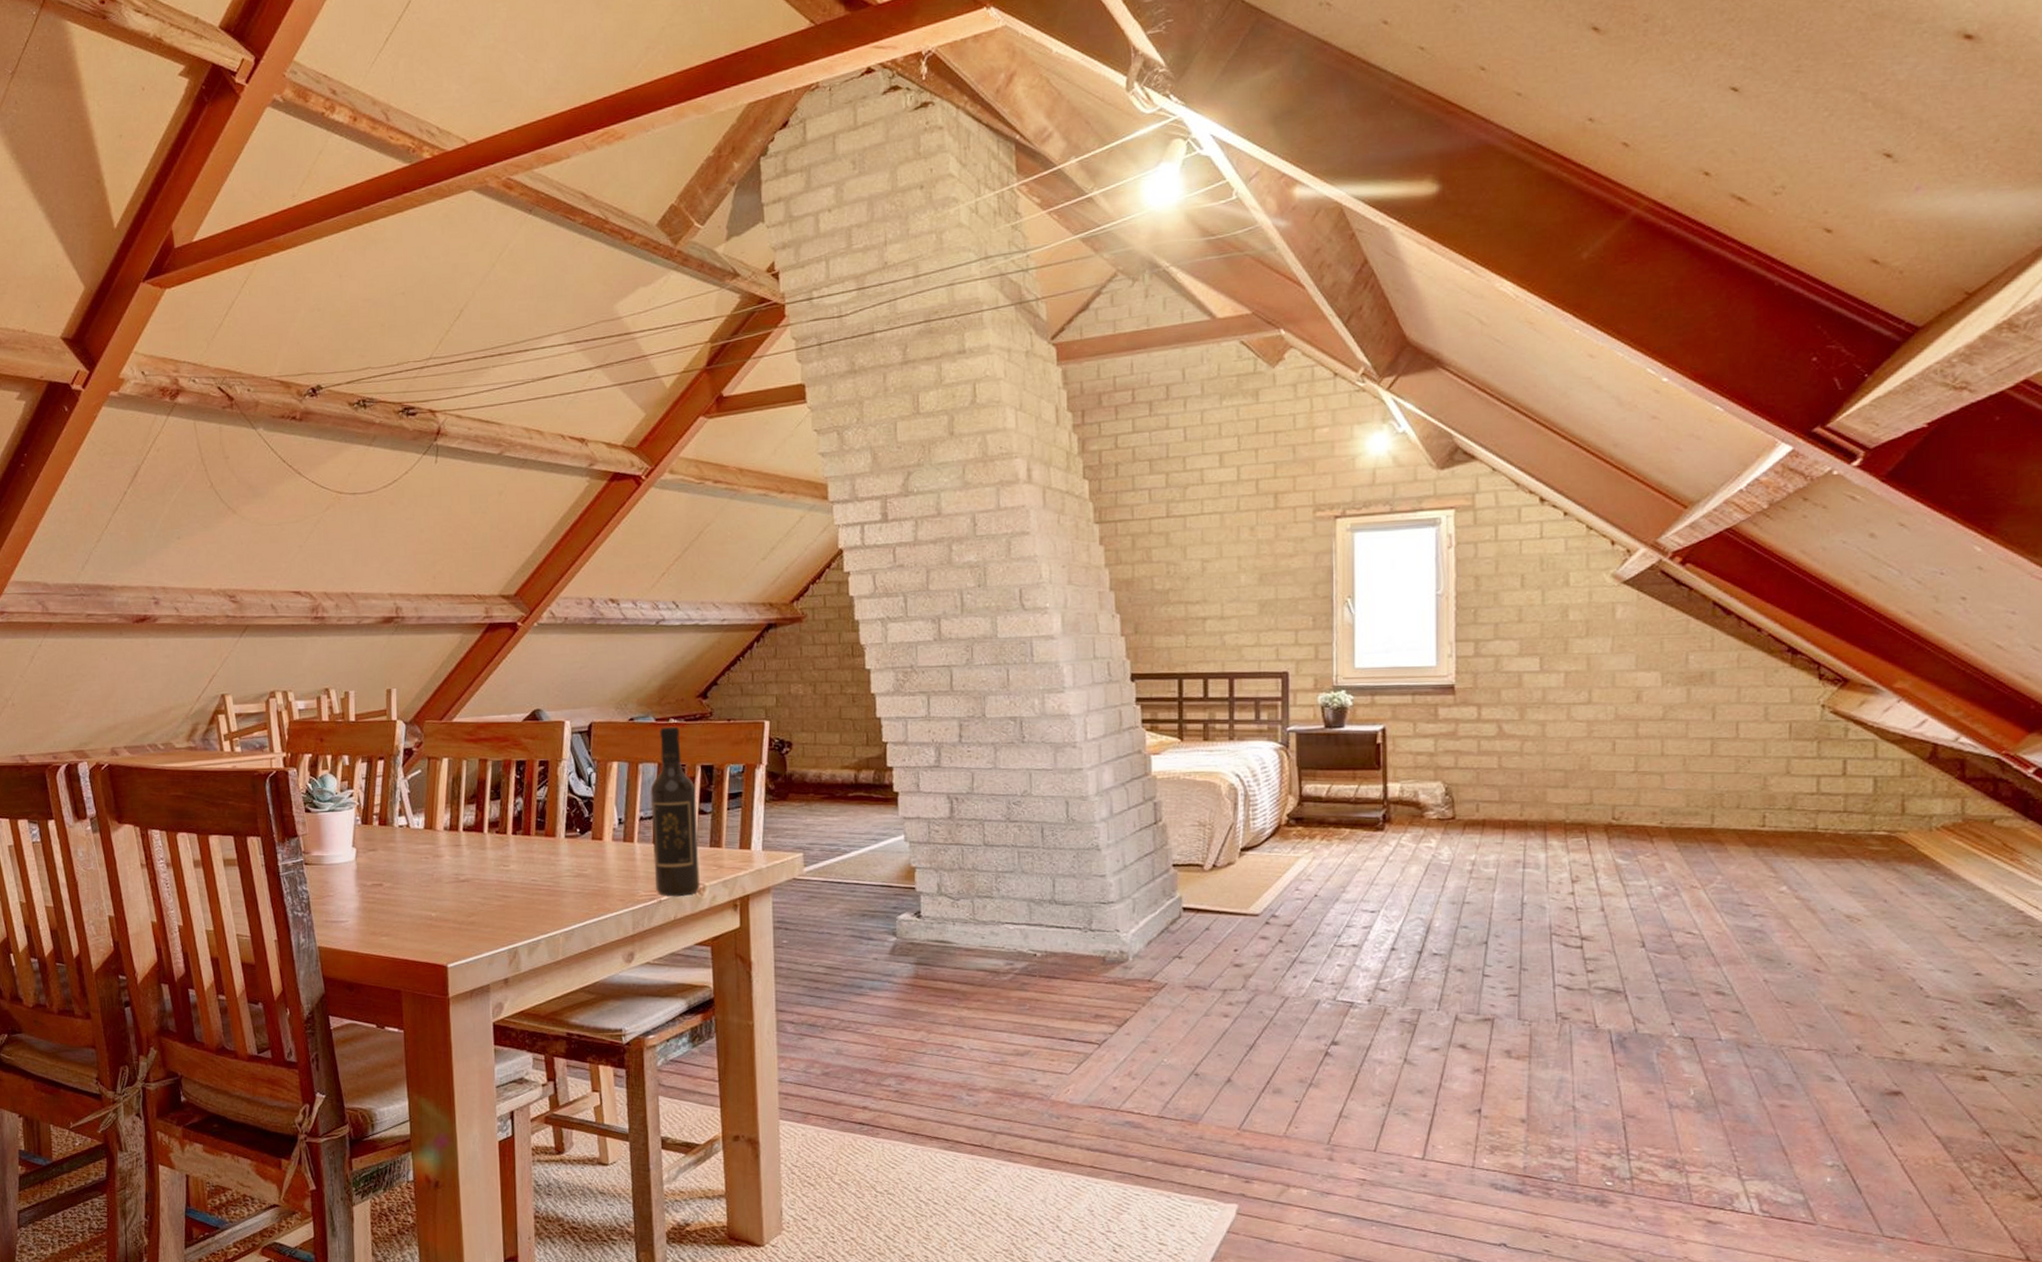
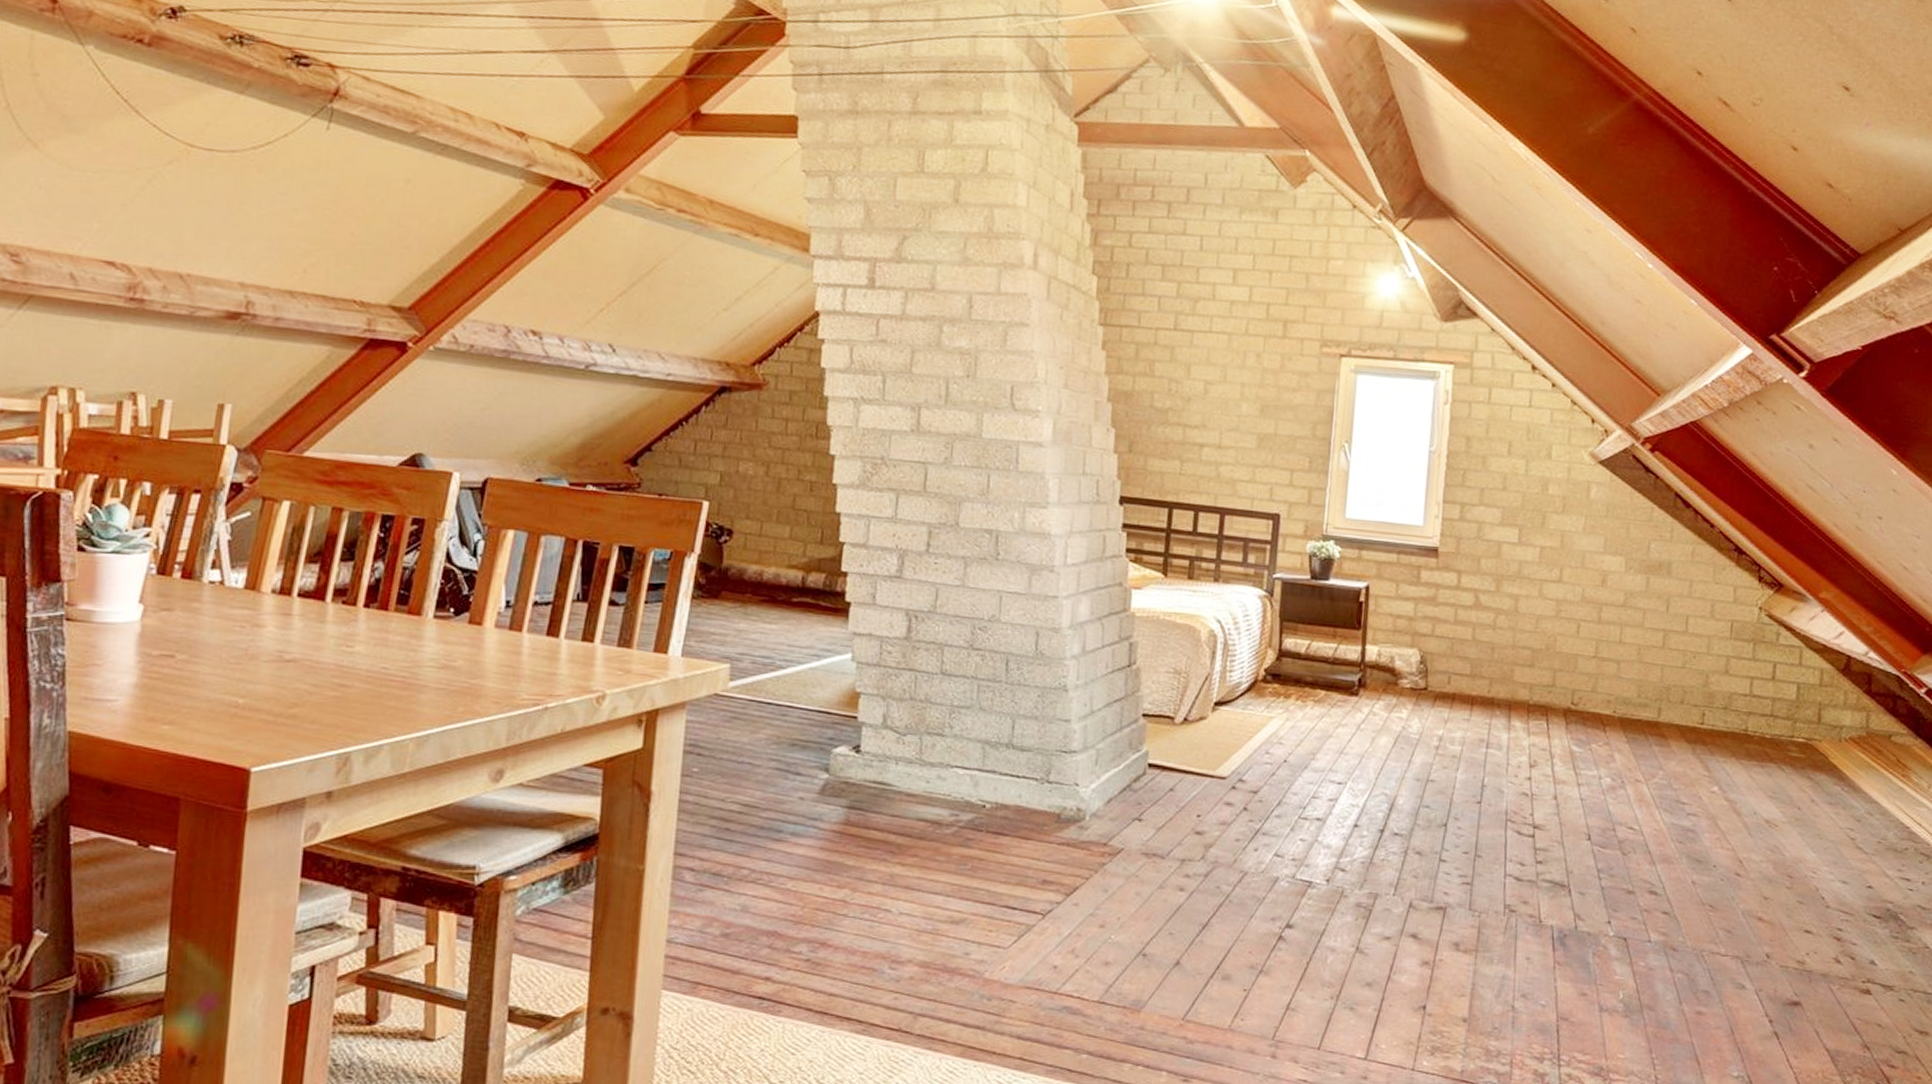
wine bottle: present [649,726,701,895] -> none [542,494,609,703]

